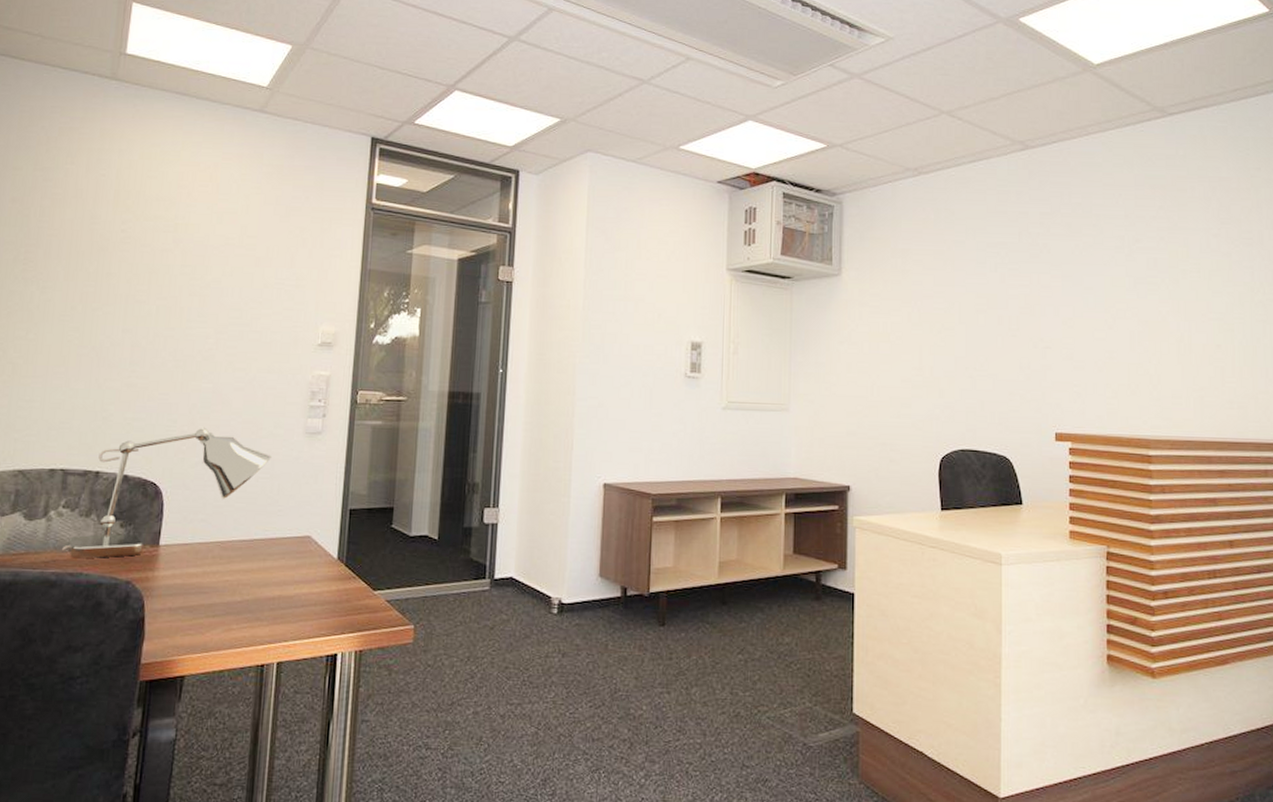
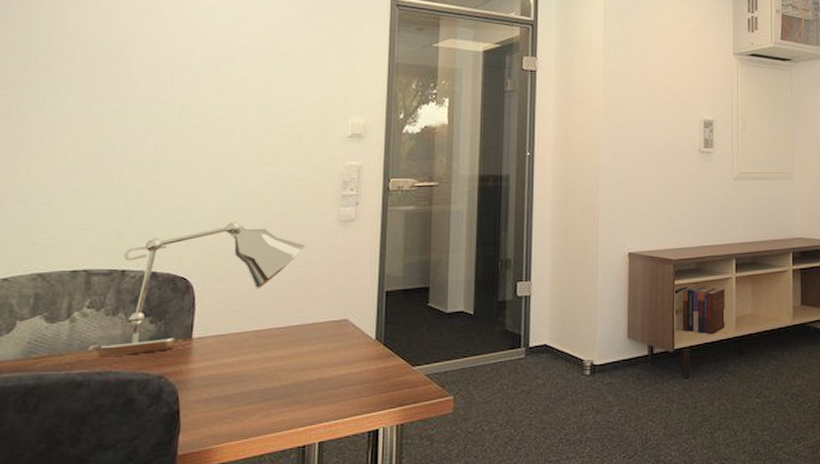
books: none [652,524,708,579] -> present [675,286,725,334]

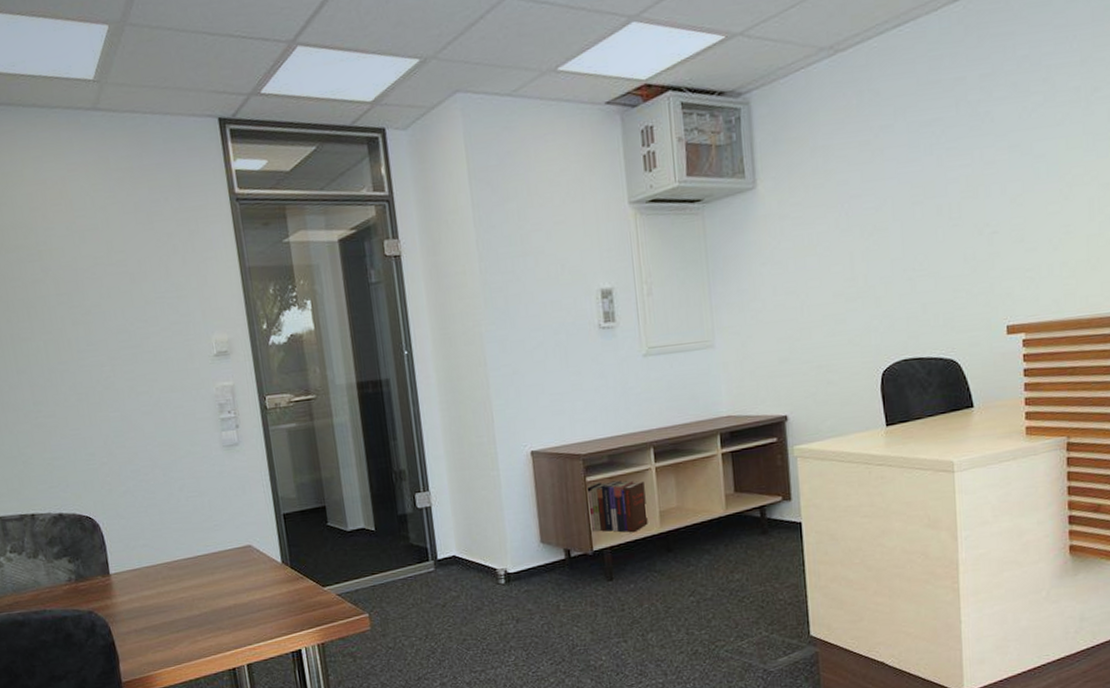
desk lamp: present [88,220,305,358] -> none [21,456,195,598]

